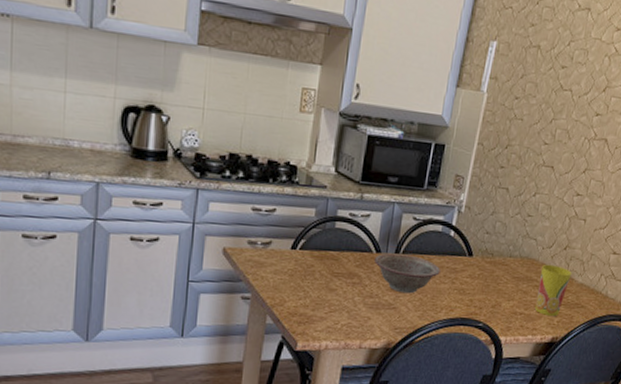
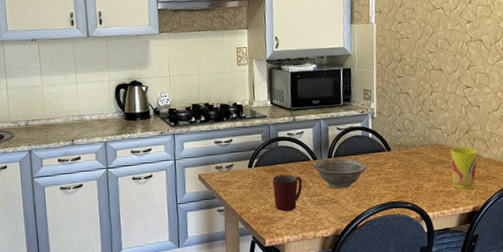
mug: none [317,264,357,312] -> present [272,174,302,212]

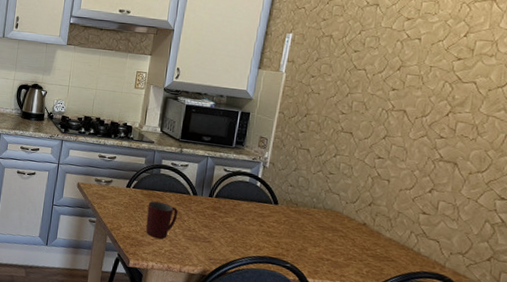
decorative bowl: present [312,158,367,189] -> none [191,196,249,232]
cup: present [451,147,478,190] -> none [341,217,379,267]

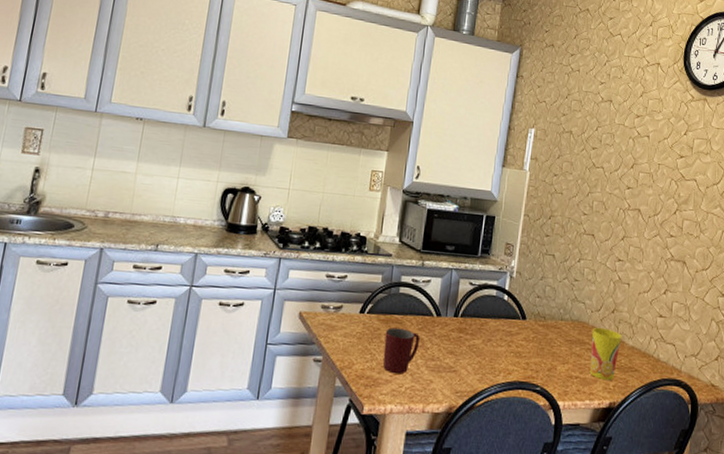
cup: none [341,217,379,267] -> present [589,327,622,381]

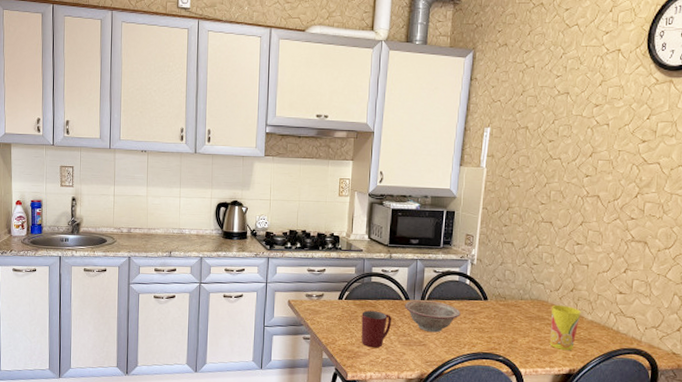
decorative bowl: none [434,316,497,357] -> present [404,300,461,333]

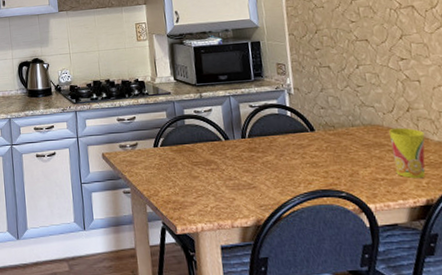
mug: present [361,310,391,348] -> none [180,155,215,196]
decorative bowl: present [404,300,461,333] -> none [224,138,288,173]

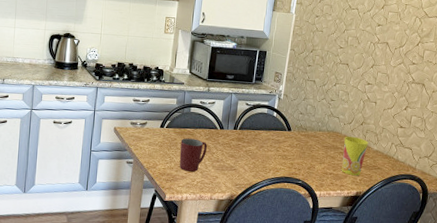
mug: none [180,155,215,196] -> present [179,138,207,172]

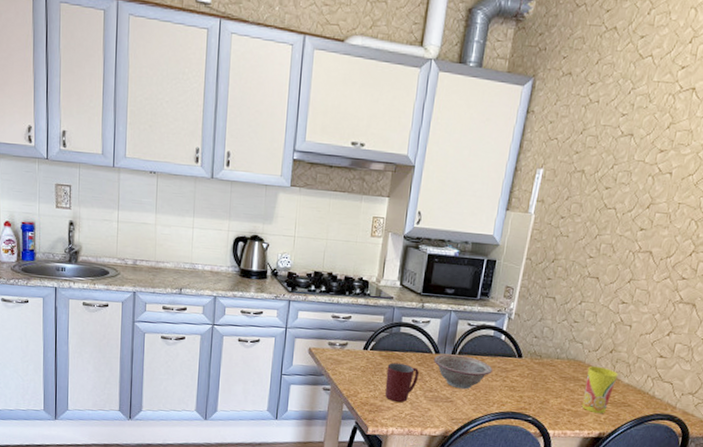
decorative bowl: none [218,129,268,159] -> present [433,354,493,390]

